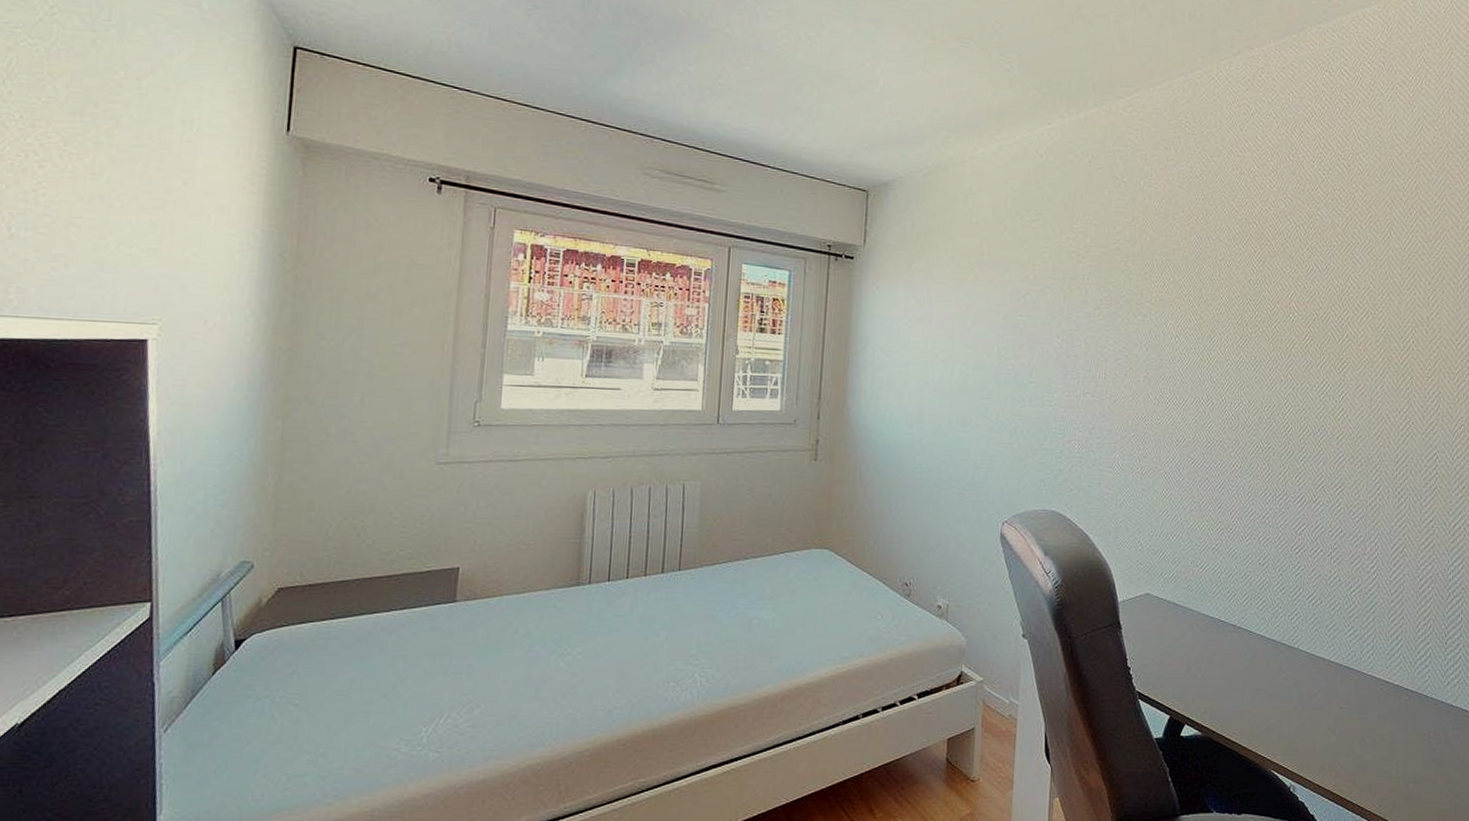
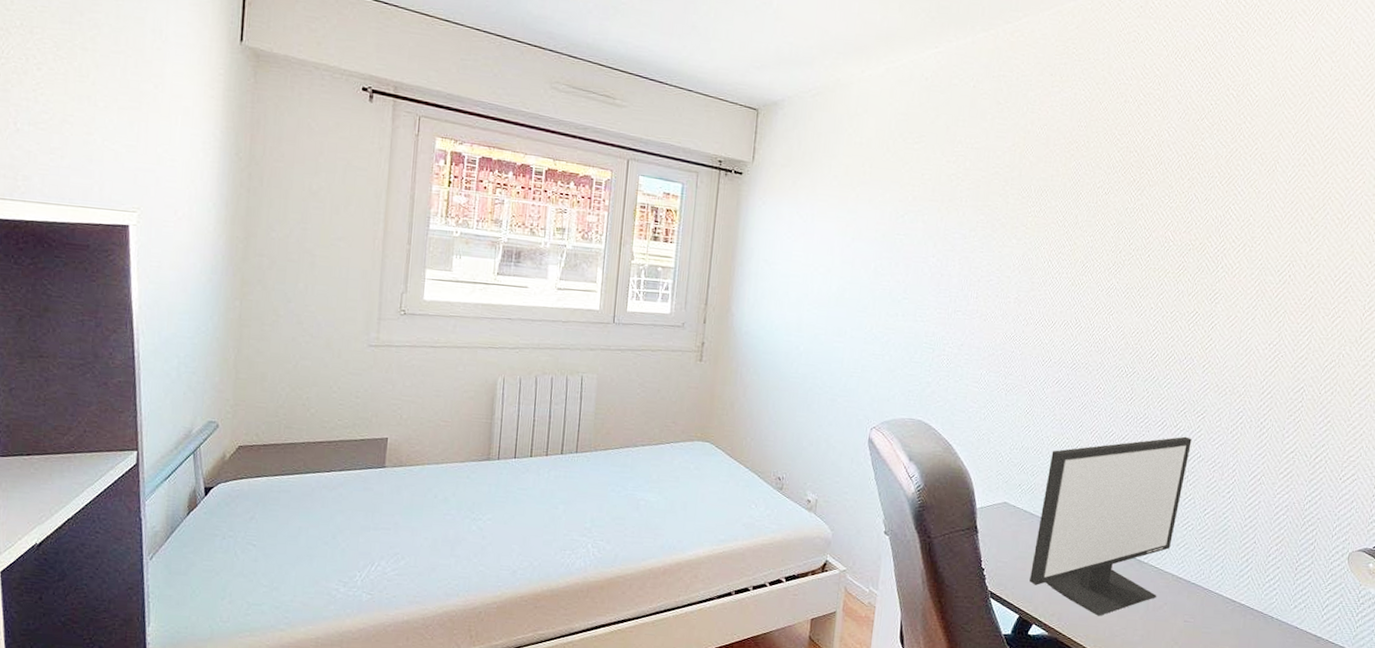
computer monitor: none [1178,511,1332,710] -> present [1029,436,1192,616]

